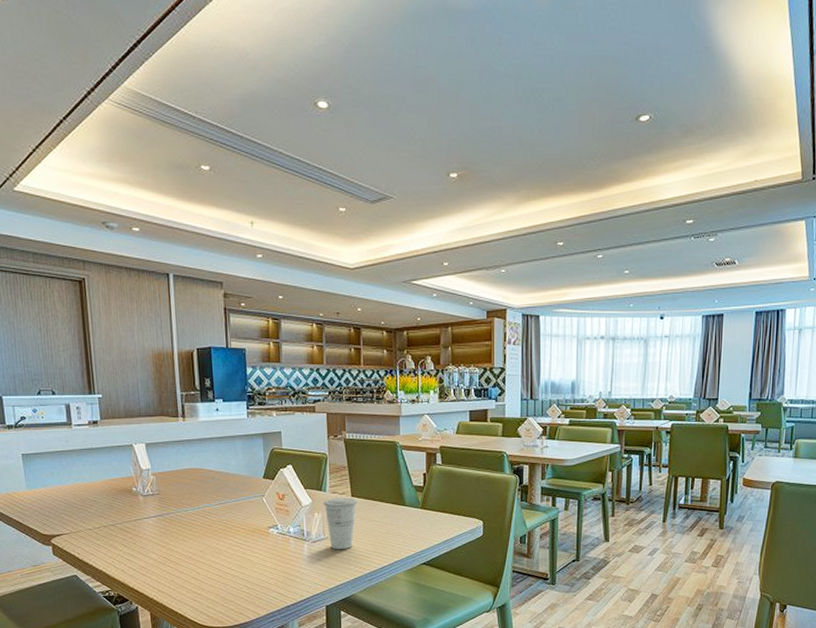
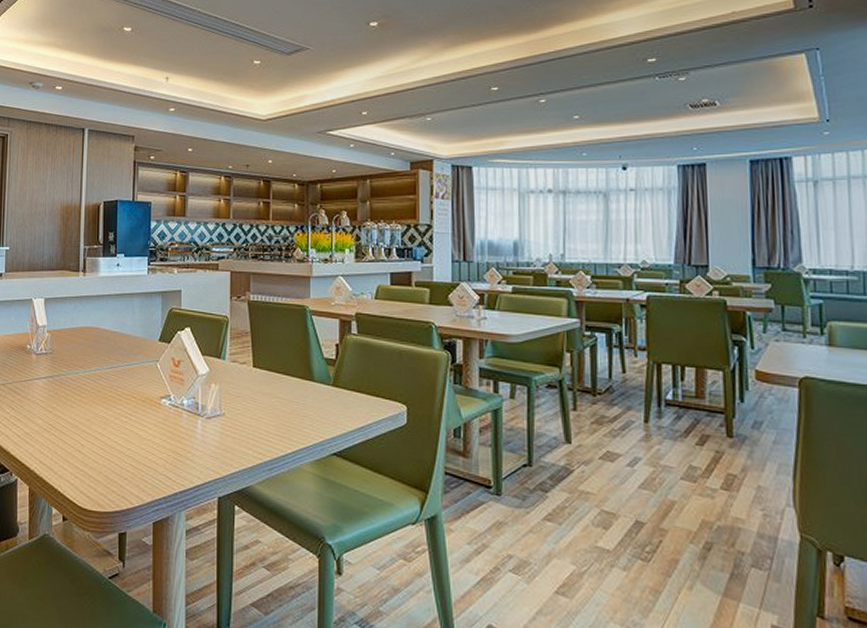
cup: present [323,497,358,550] -> none [222,367,260,430]

